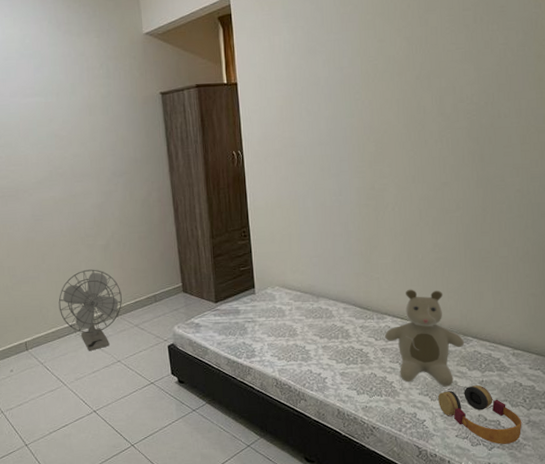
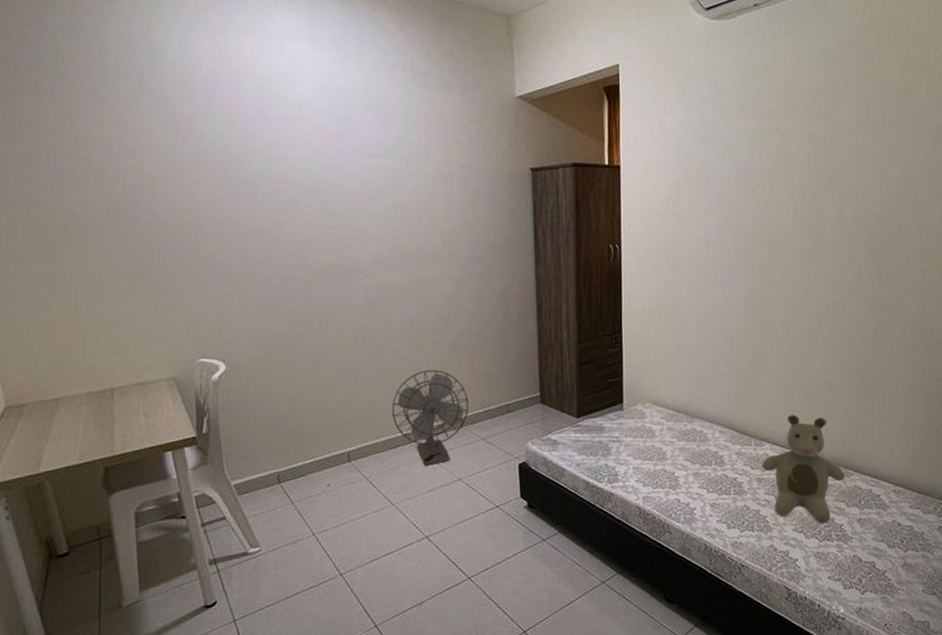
headphones: present [438,385,522,444] -> none [813,523,897,588]

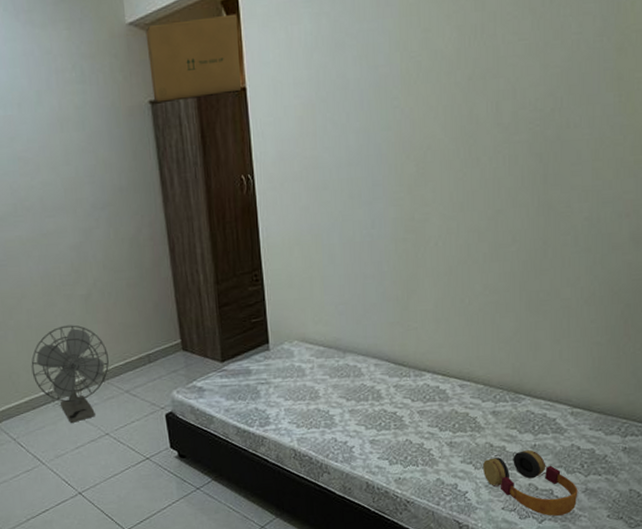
box: none [532,99,618,171] -> present [145,14,242,104]
teddy bear: present [761,414,846,524] -> none [422,340,516,453]
headphones: none [813,523,897,588] -> present [483,450,578,516]

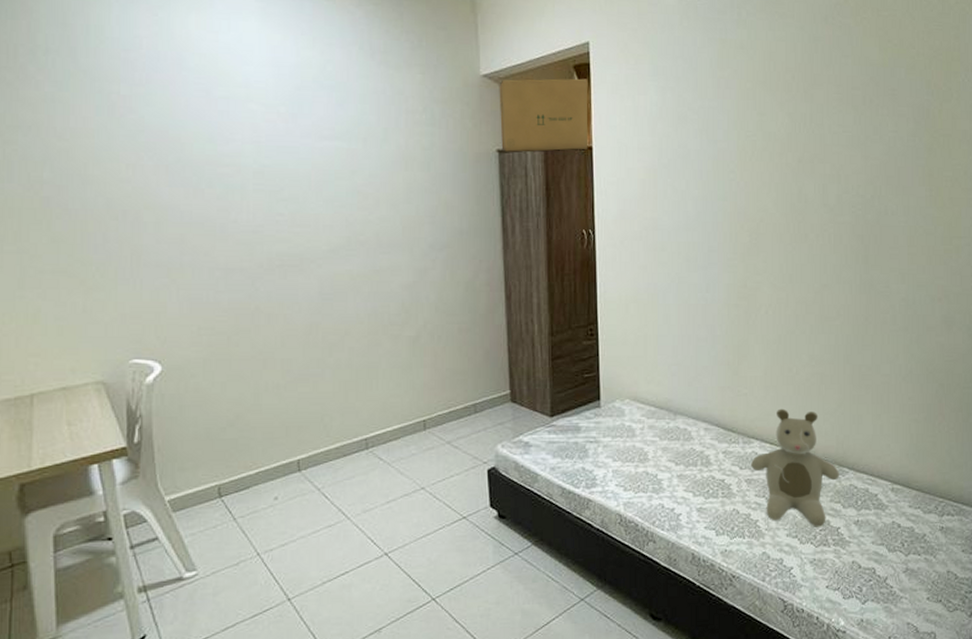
electric fan: present [31,325,109,423] -> none [347,367,432,474]
teddy bear: none [422,340,516,453] -> present [750,408,840,527]
headphones: present [483,450,578,516] -> none [808,526,899,597]

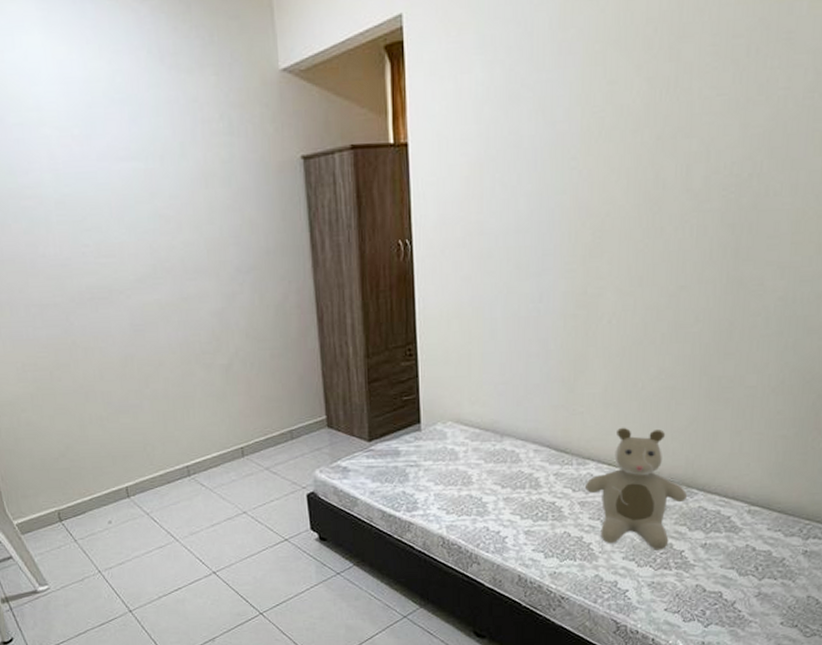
box: present [499,78,589,153] -> none [300,60,403,159]

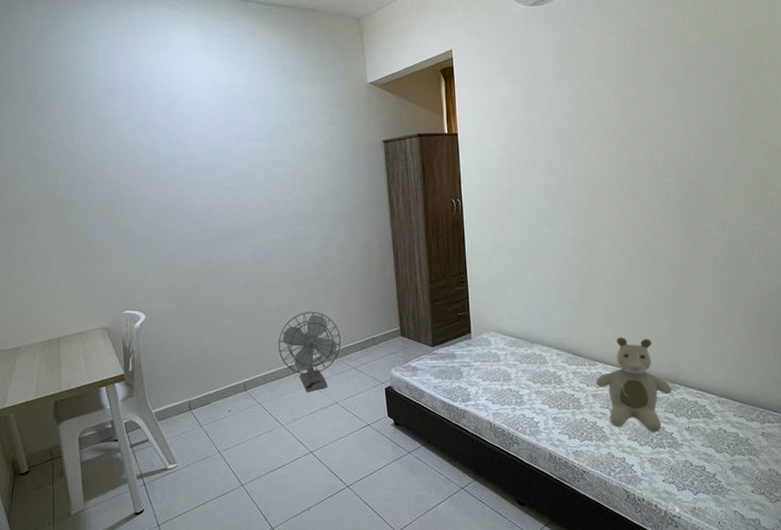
electric fan: none [167,396,249,499] -> present [278,311,341,392]

